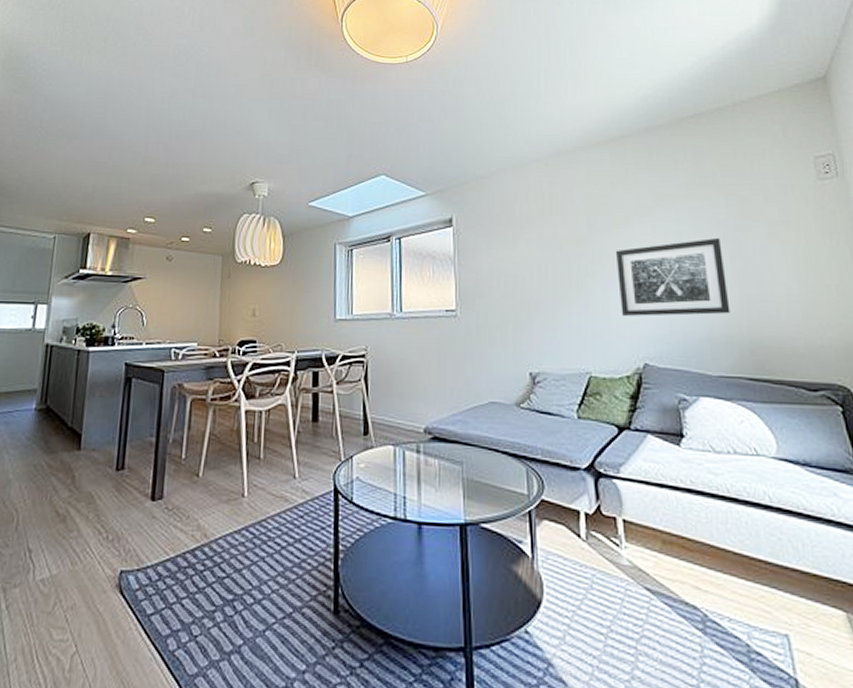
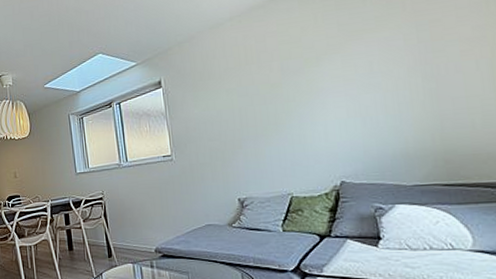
wall art: present [615,237,731,316] -> none [308,62,424,143]

